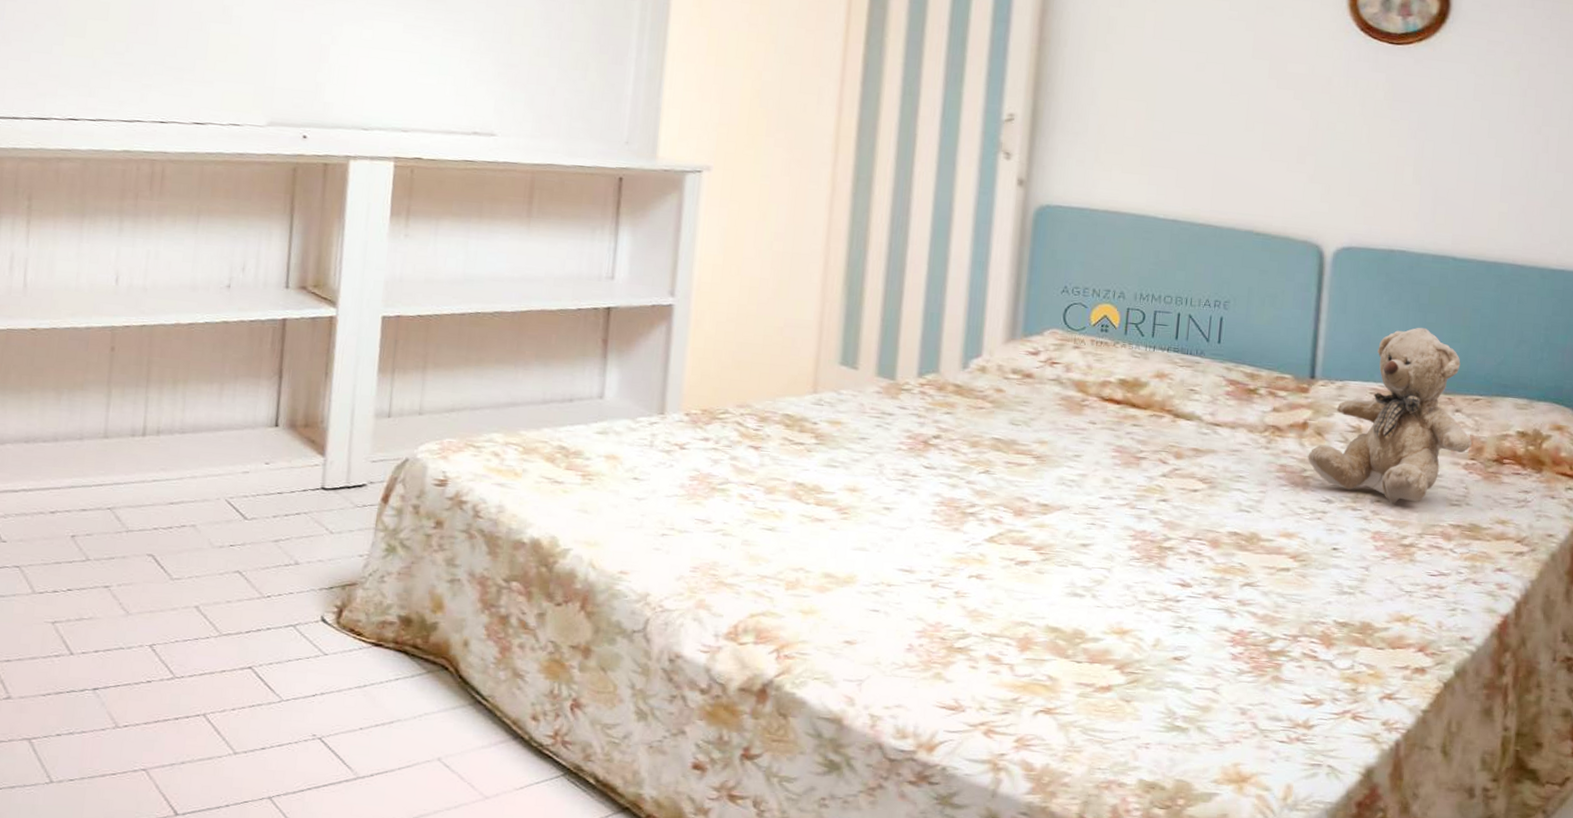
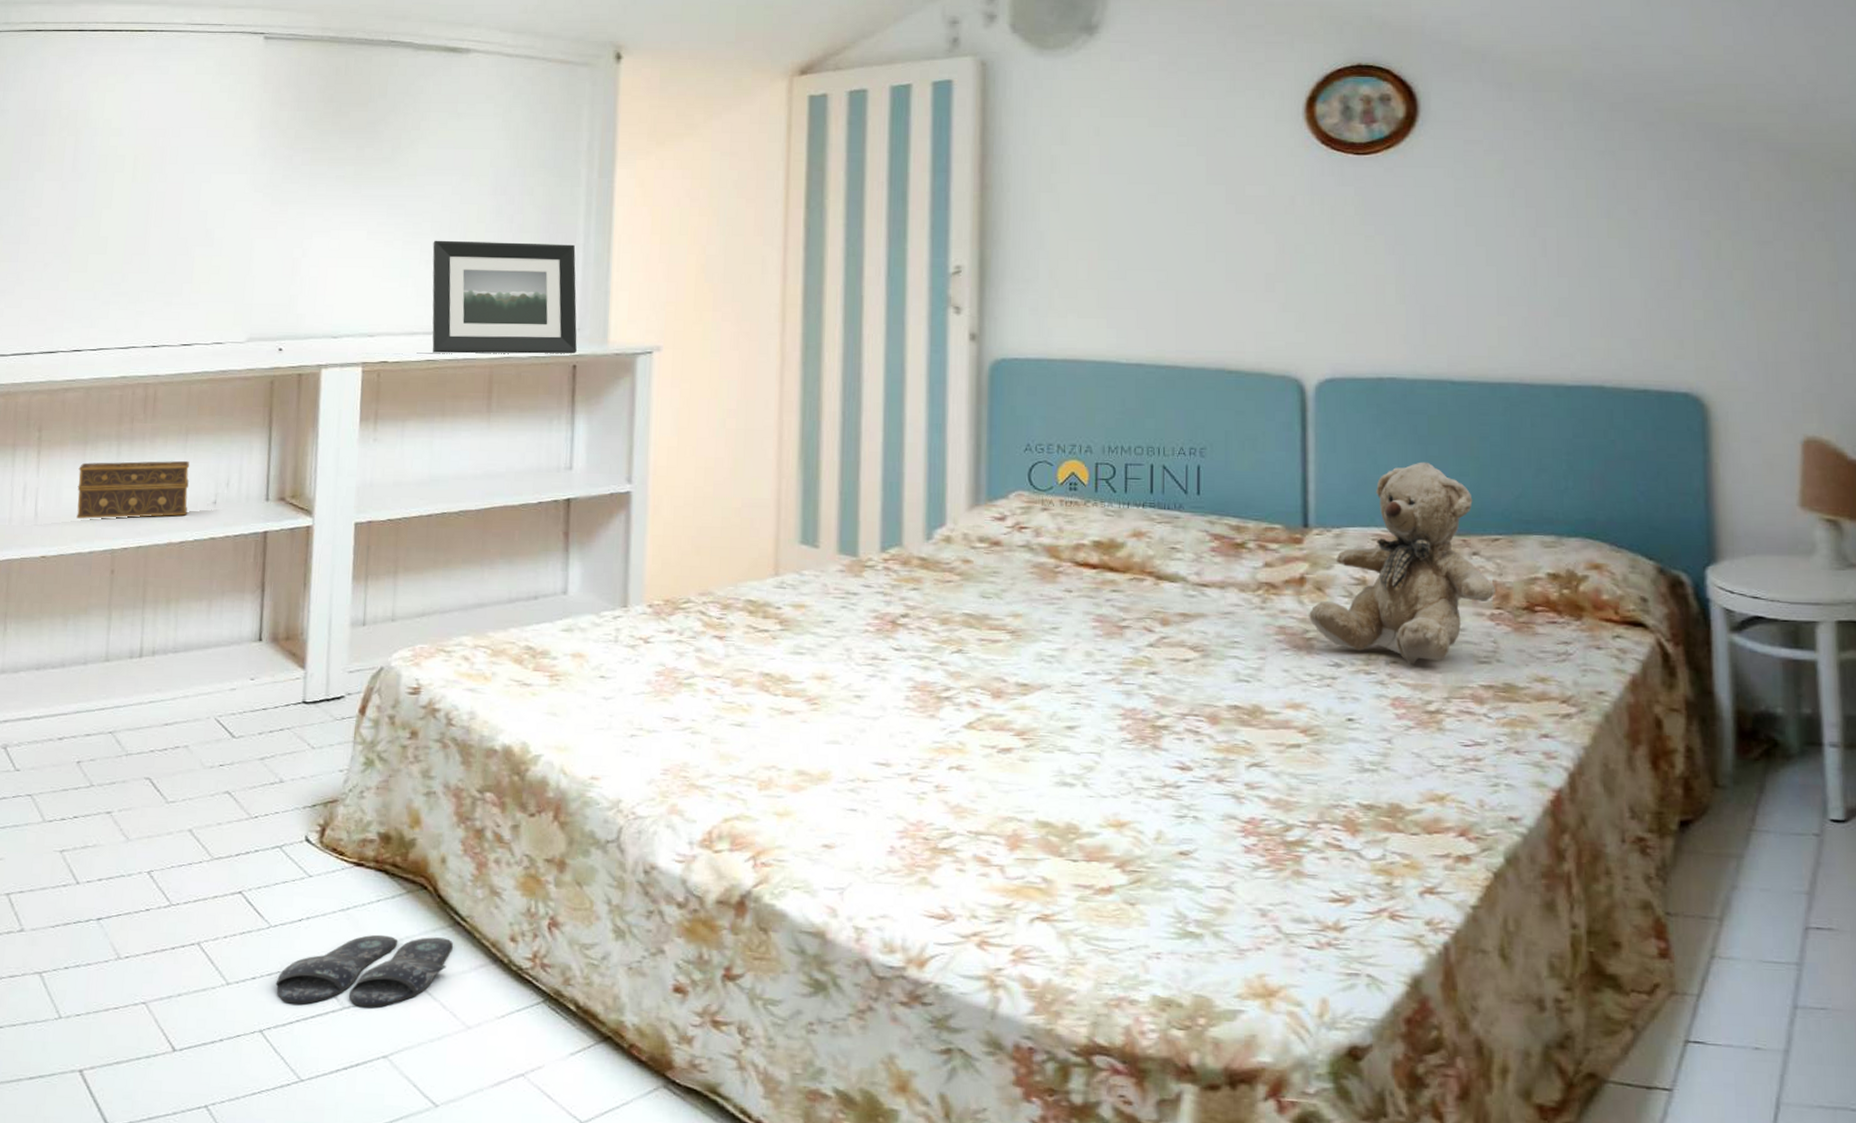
decorative box: none [72,236,201,297] -> present [76,460,189,519]
slippers: none [286,710,473,778] -> present [275,934,453,1008]
picture frame: none [470,40,627,166] -> present [432,240,577,354]

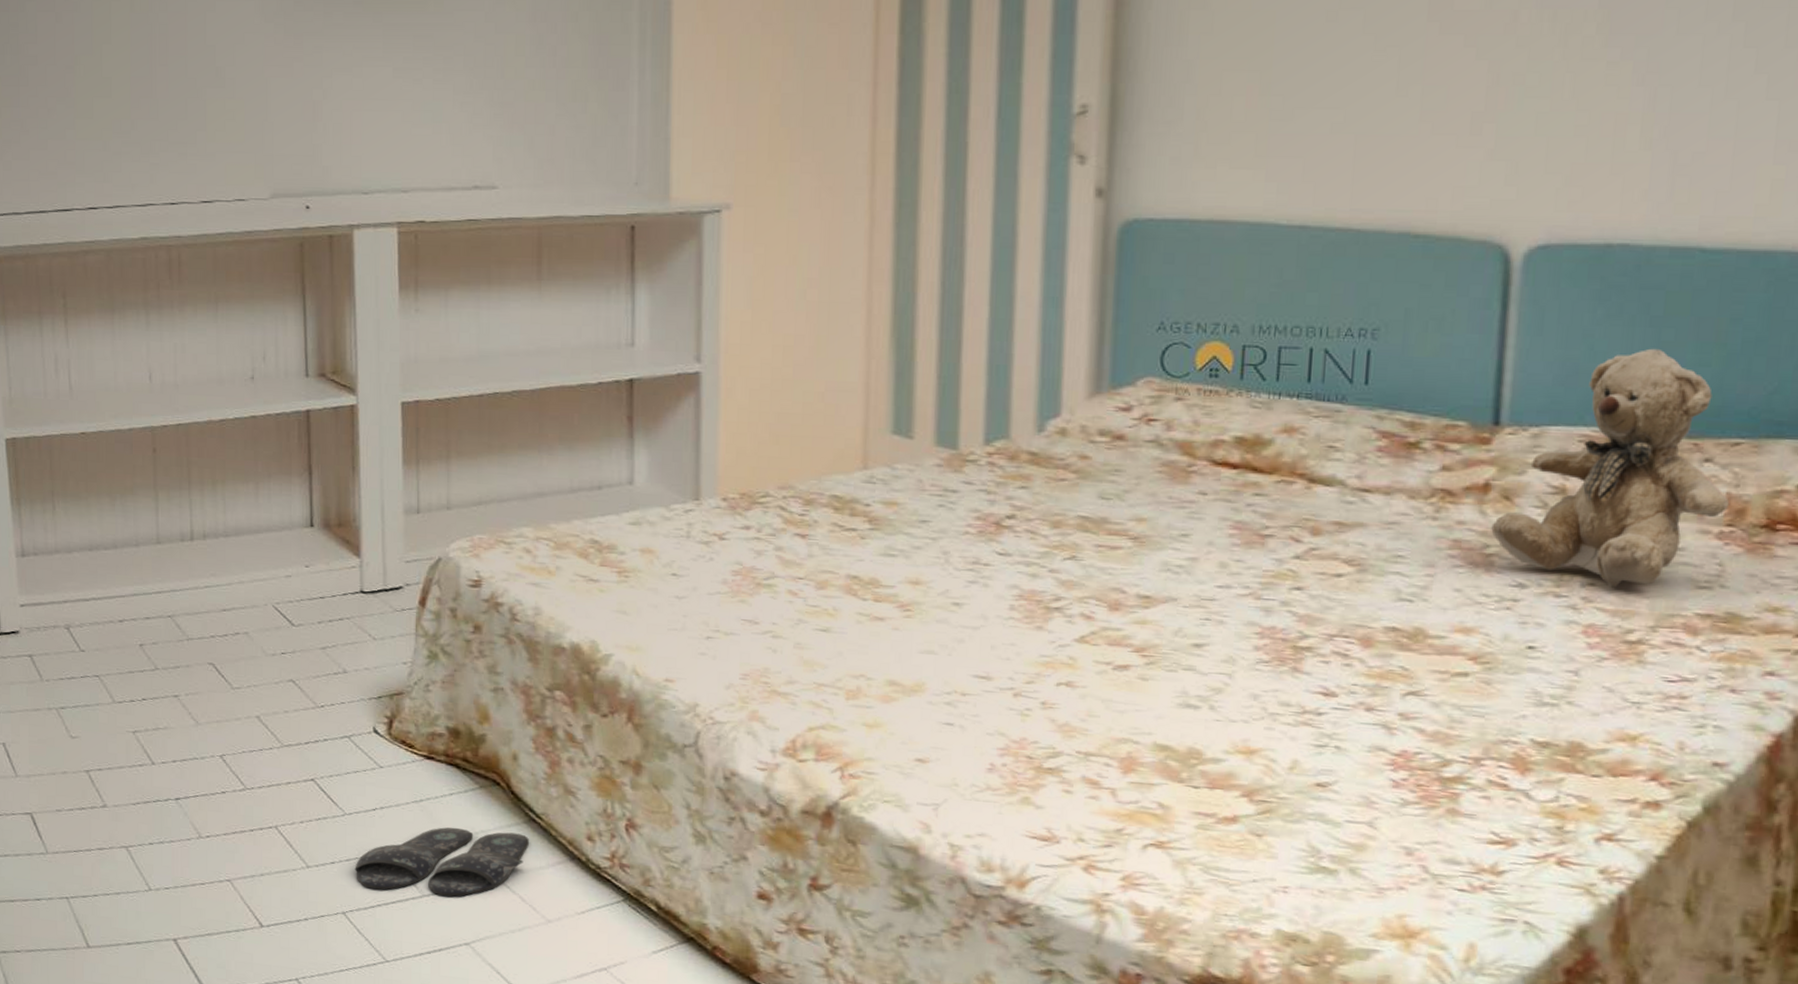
decorative box: present [76,460,189,519] -> none [108,331,226,394]
picture frame: present [432,240,577,354] -> none [467,78,635,213]

